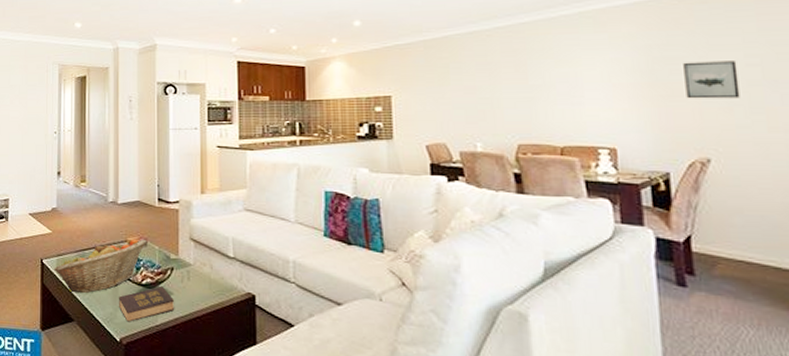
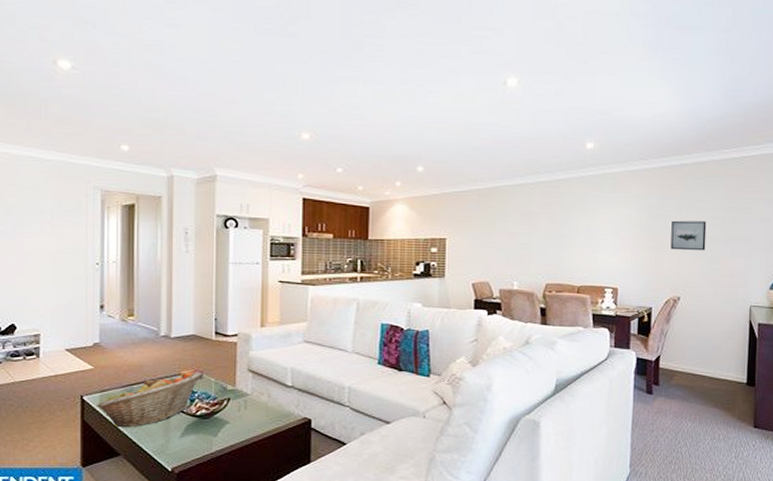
hardback book: present [119,286,174,322] -> none [171,417,230,452]

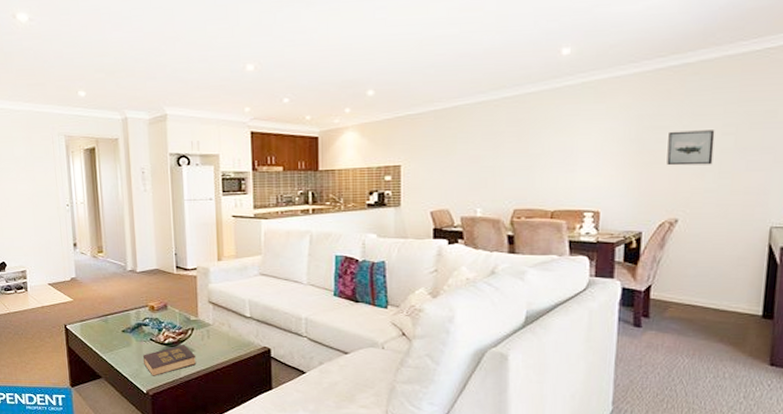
fruit basket: present [97,372,202,428] -> none [78,303,167,354]
hardback book: none [171,417,230,452] -> present [143,345,196,376]

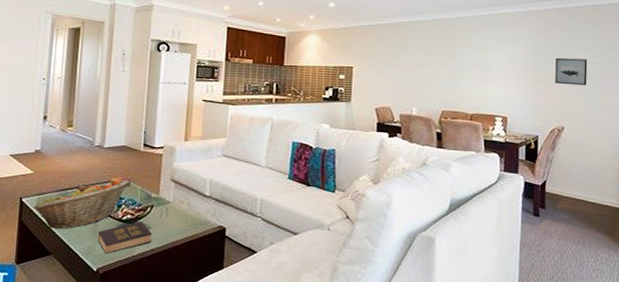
fruit basket: none [78,303,167,354] -> present [34,179,130,229]

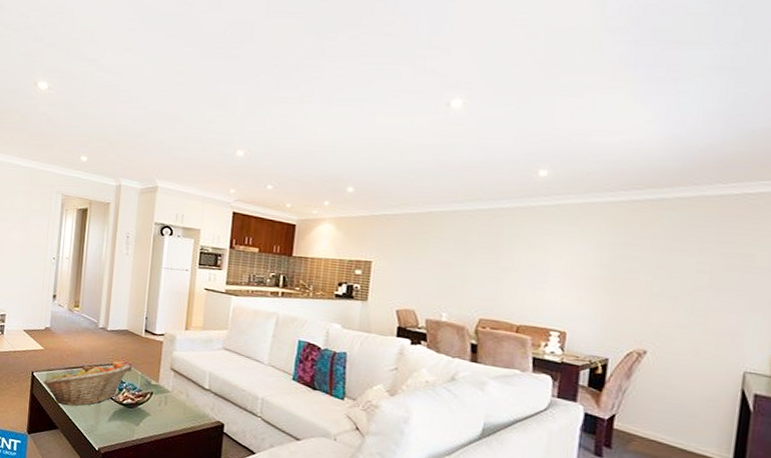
hardback book: present [98,222,152,254] -> none [100,407,150,435]
wall art: present [555,57,588,86] -> none [638,262,690,301]

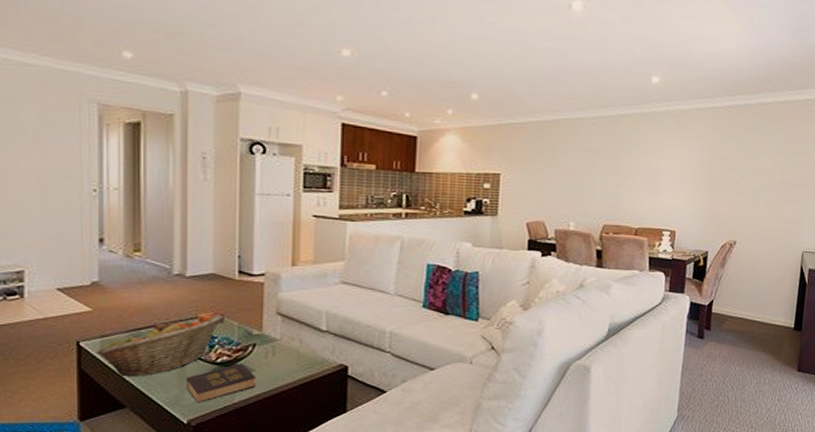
hardback book: none [100,407,150,435] -> present [187,364,255,403]

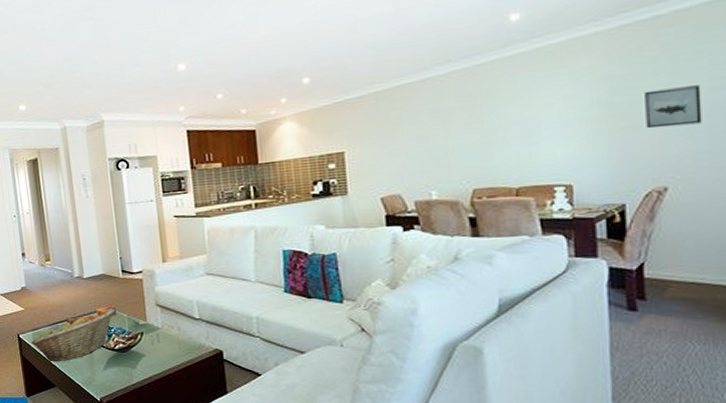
hardback book: present [187,364,255,403] -> none [95,350,147,383]
wall art: none [730,162,767,195] -> present [645,85,702,129]

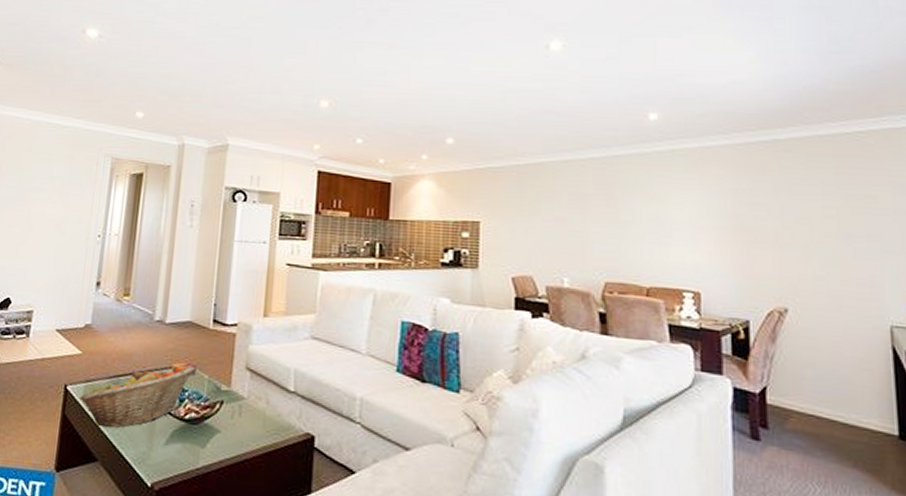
wall art: present [645,85,702,129] -> none [767,209,817,249]

